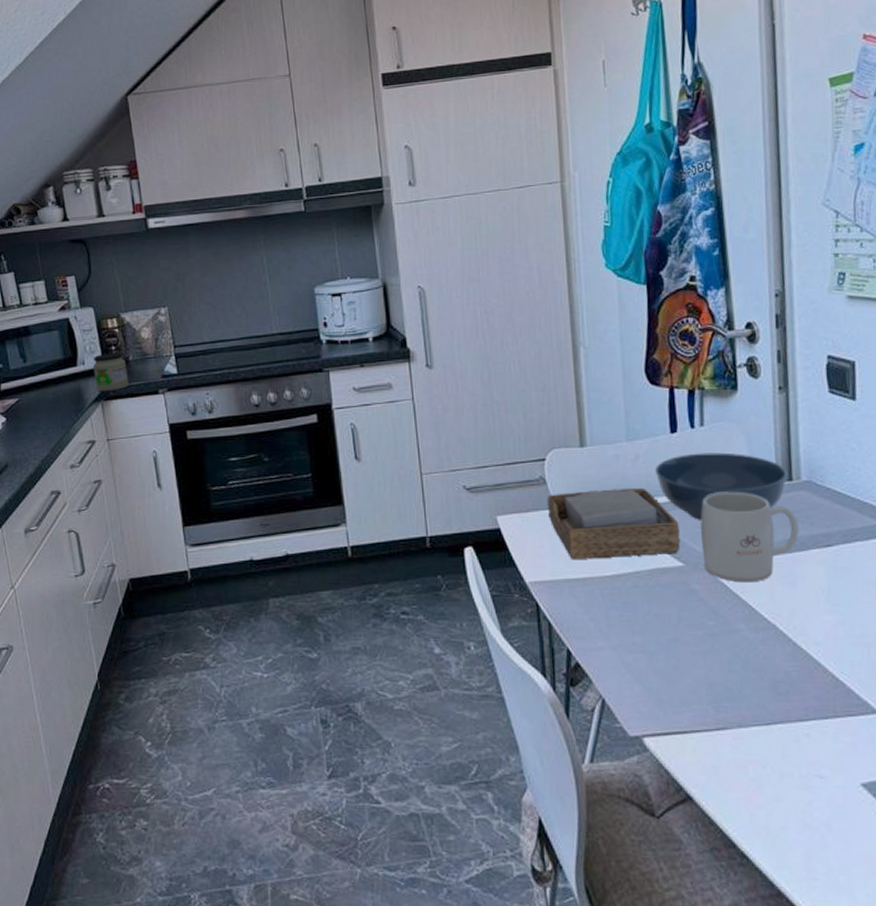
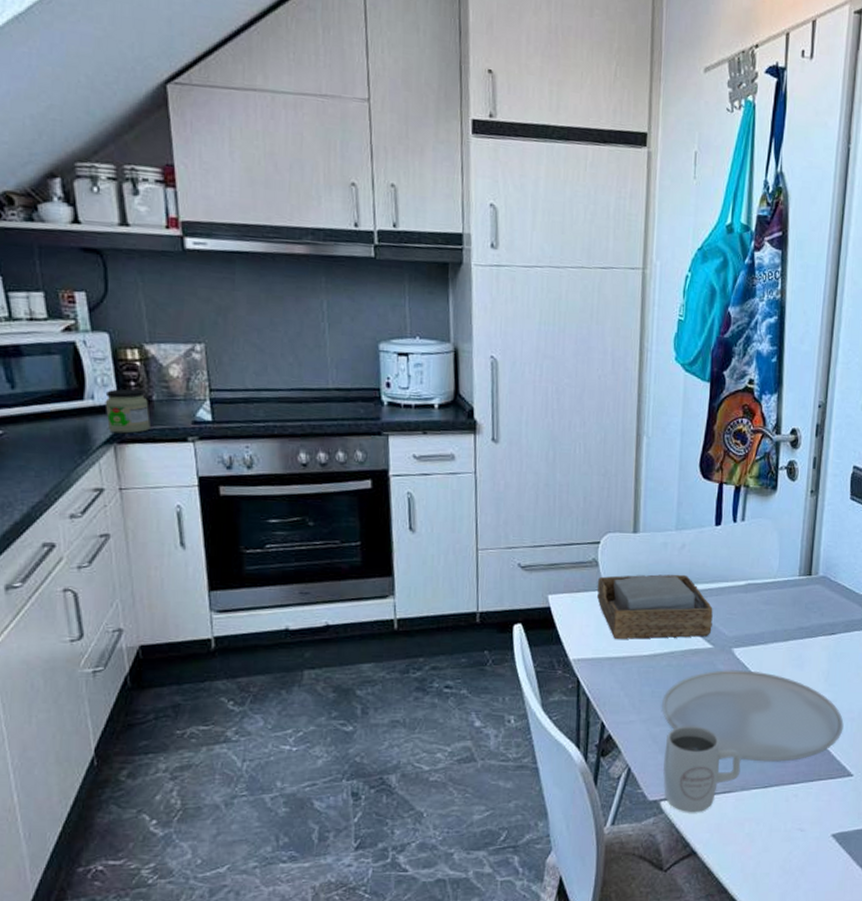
plate: none [632,590,859,695] -> present [662,670,844,762]
mug: none [641,653,735,751] -> present [662,726,741,812]
bowl: present [654,452,788,520] -> none [697,545,809,607]
mug: present [700,491,799,583] -> none [729,582,812,664]

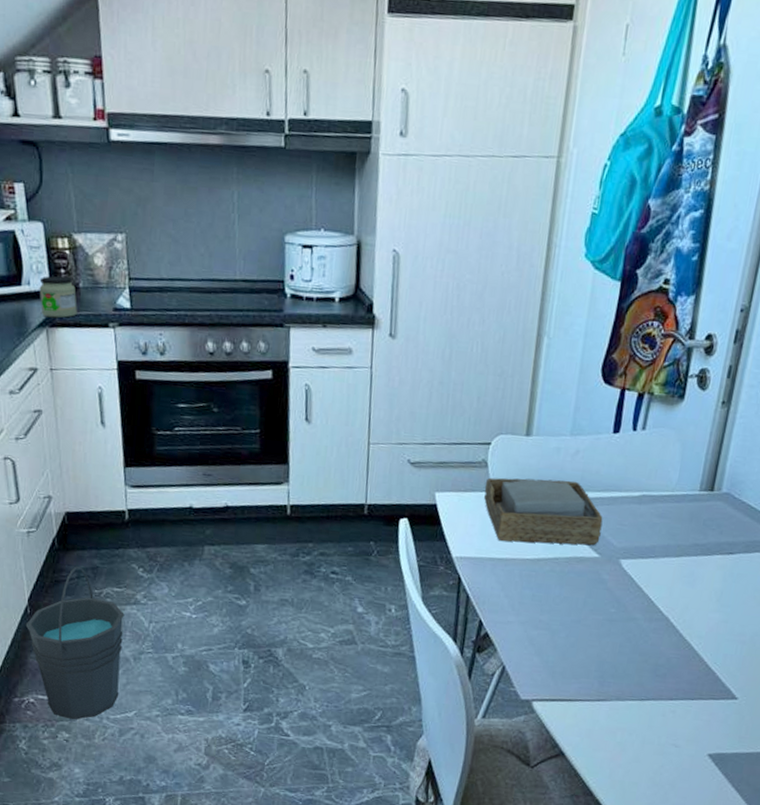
bucket: none [91,706,213,884] -> present [25,566,125,719]
plate: present [662,670,844,762] -> none [541,580,733,677]
mug: present [662,726,741,812] -> none [537,631,619,716]

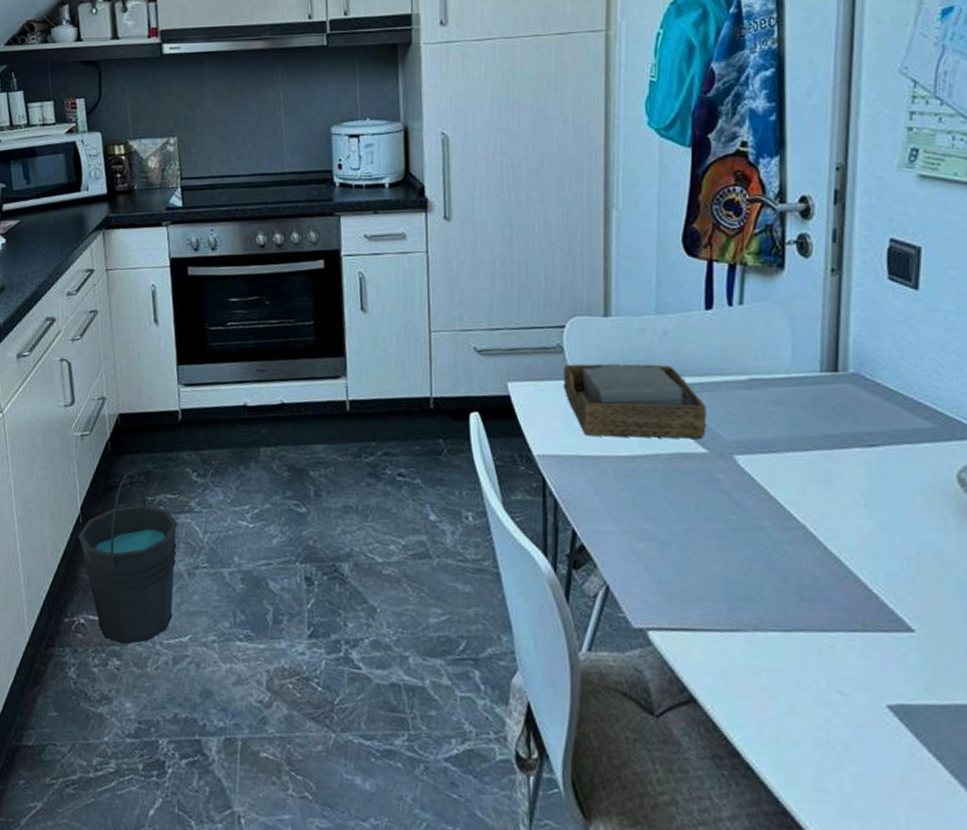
jar: present [39,275,77,319] -> none [96,180,132,220]

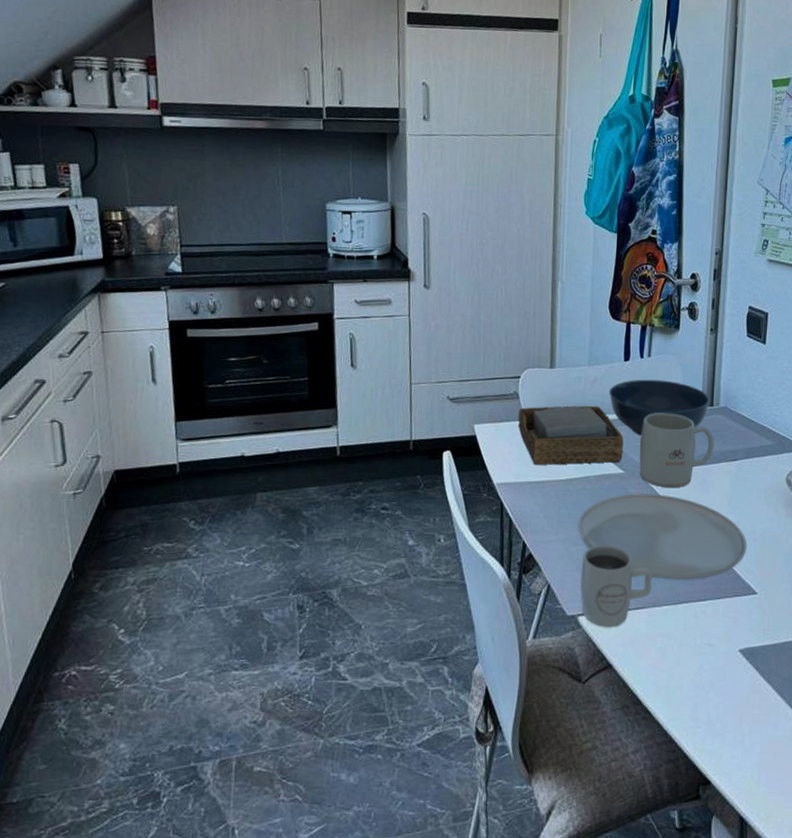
bucket: present [77,471,178,644] -> none [69,525,175,689]
plate: none [646,480,896,602] -> present [578,493,747,580]
mug: none [649,543,752,650] -> present [579,545,652,627]
bowl: none [684,333,833,406] -> present [608,379,710,435]
mug: none [730,377,841,478] -> present [639,412,714,488]

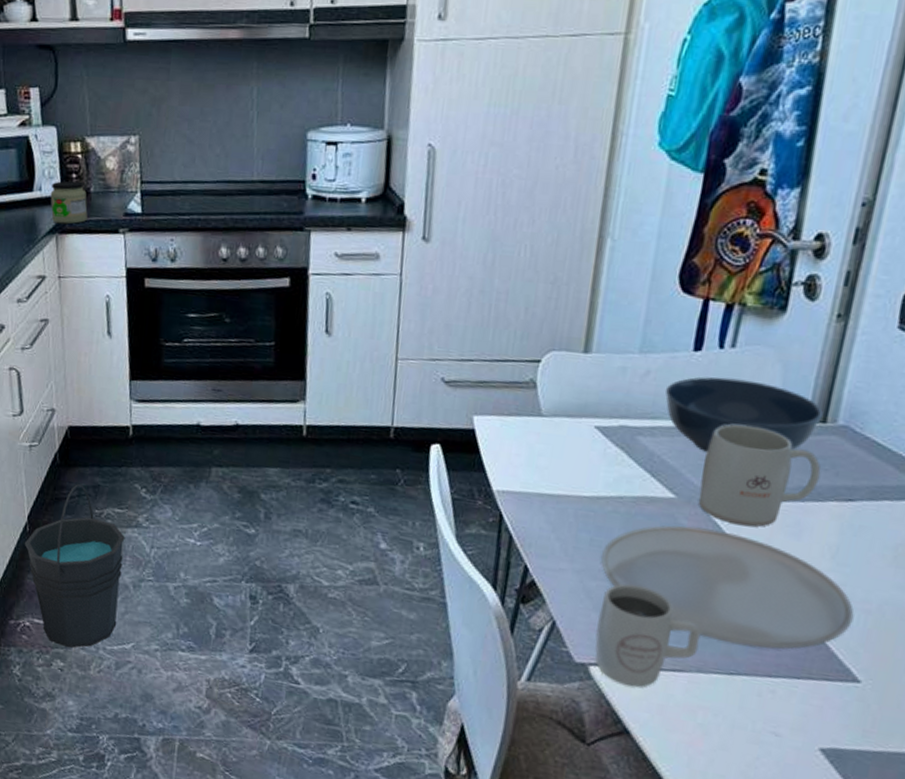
bucket: none [69,525,175,689] -> present [24,484,125,648]
jar: none [91,245,130,284] -> present [50,180,88,225]
napkin holder: present [517,405,624,465] -> none [531,400,680,484]

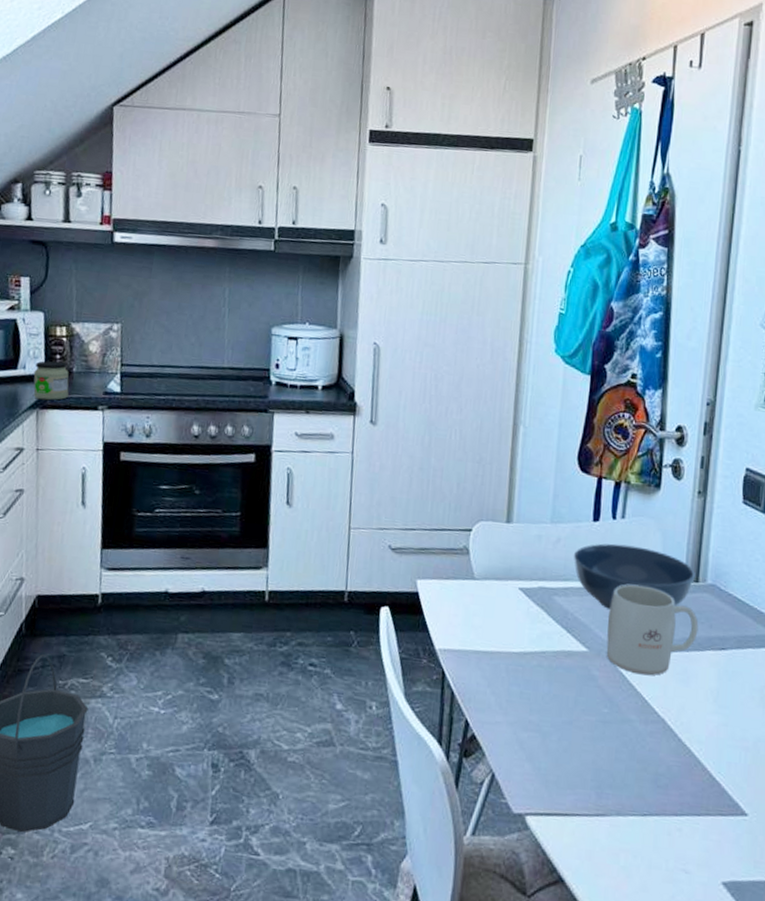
mug: present [595,584,701,687] -> none [529,733,617,834]
plate: present [601,525,854,650] -> none [530,677,736,789]

